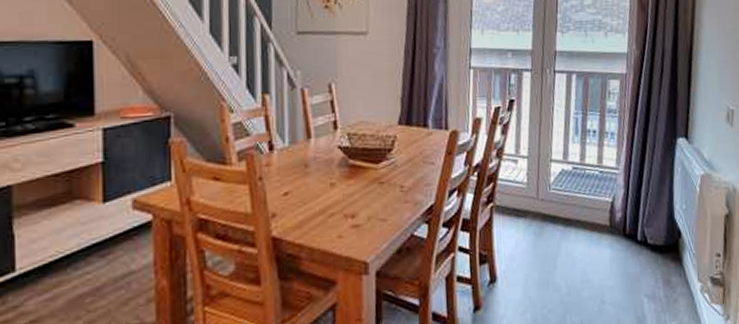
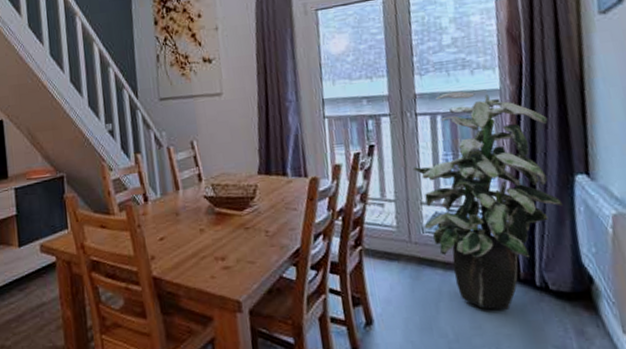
indoor plant: none [547,52,665,264] -> present [413,91,563,310]

